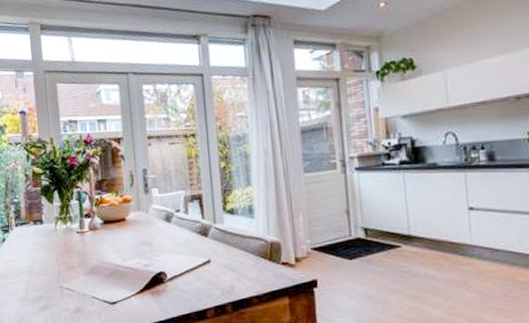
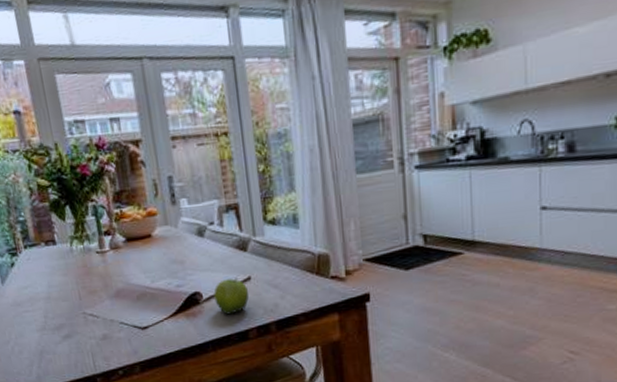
fruit: none [177,259,209,294] -> present [213,277,249,315]

